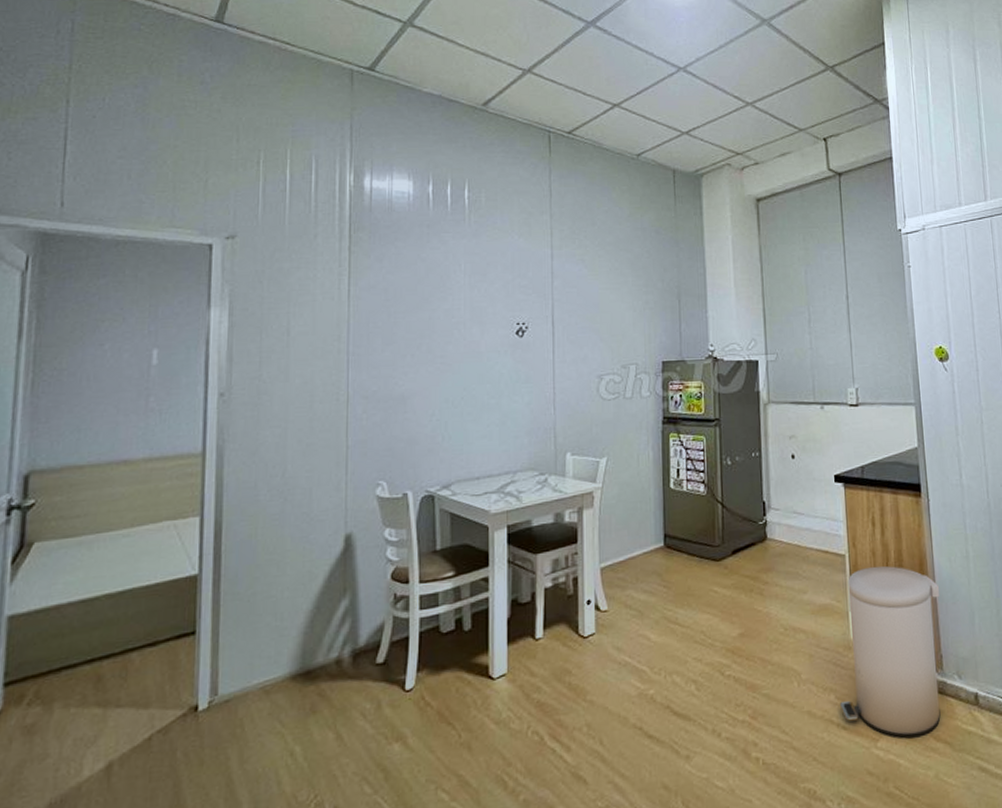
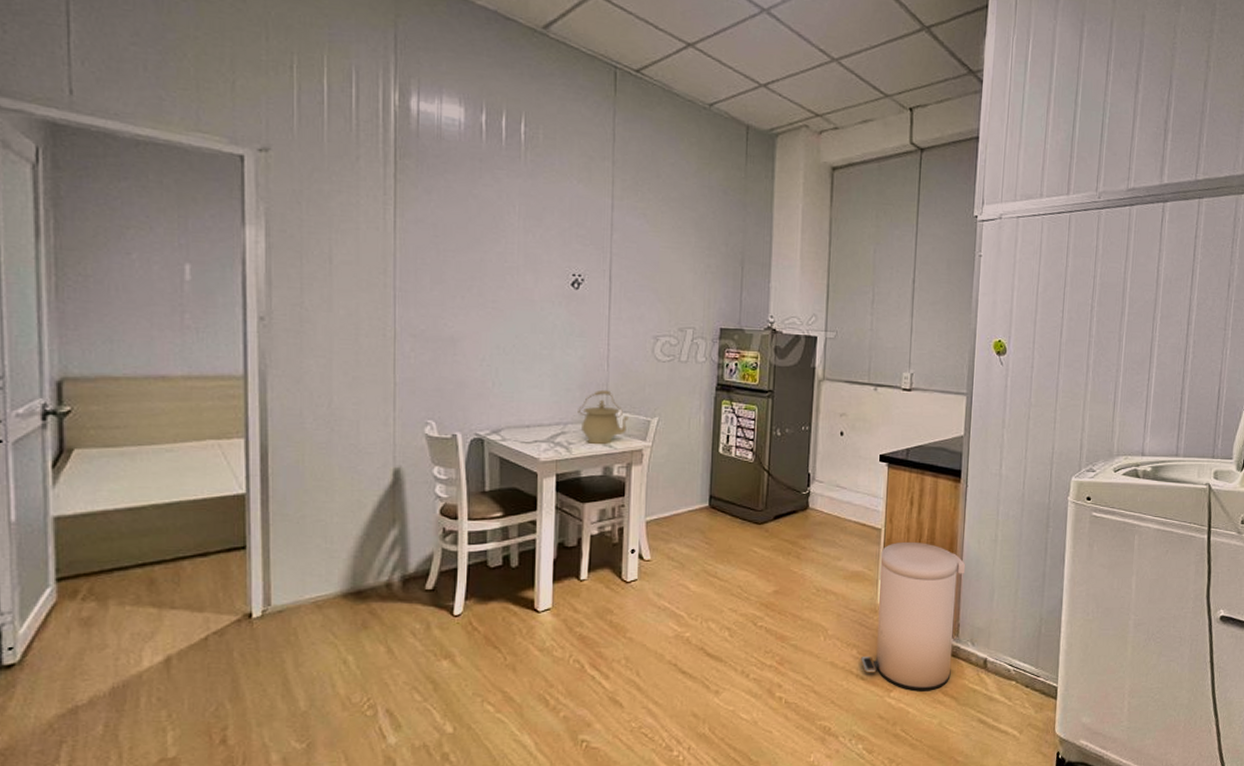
teapot: none [526,433,579,491] -> present [578,389,630,445]

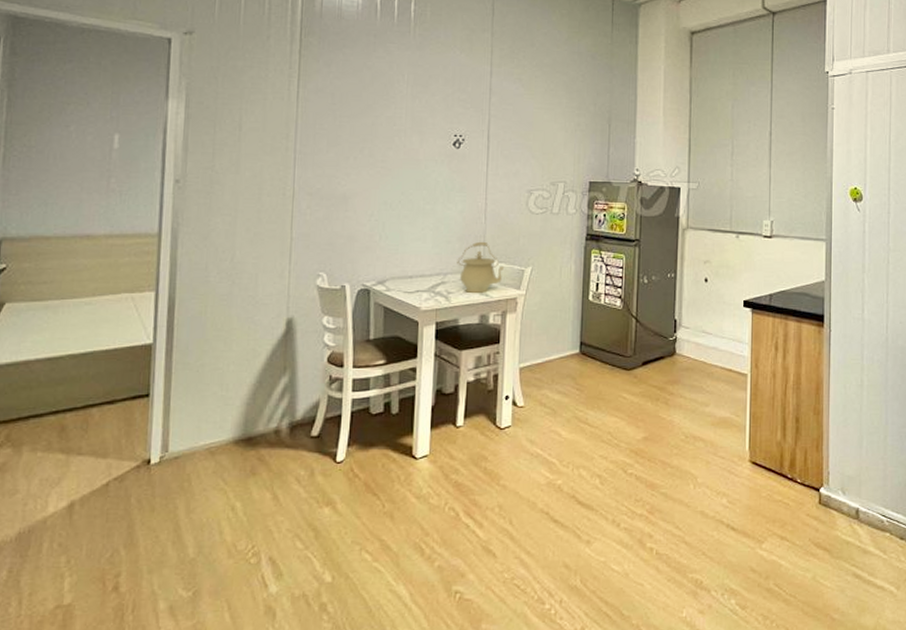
pedal bin: present [860,541,966,692] -> none [730,387,833,543]

